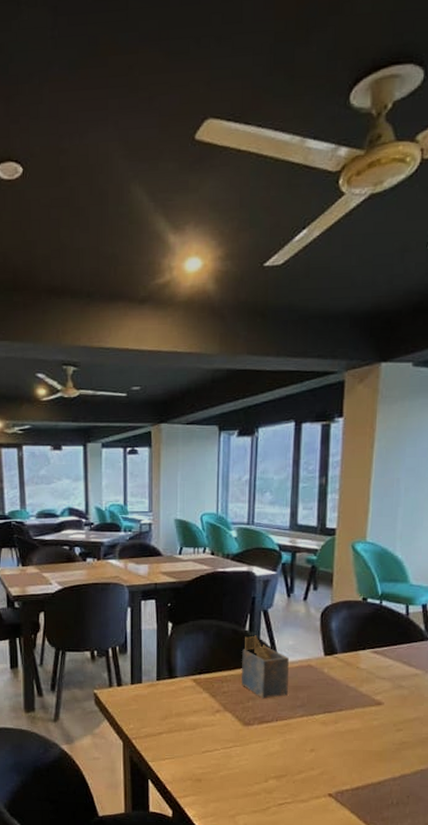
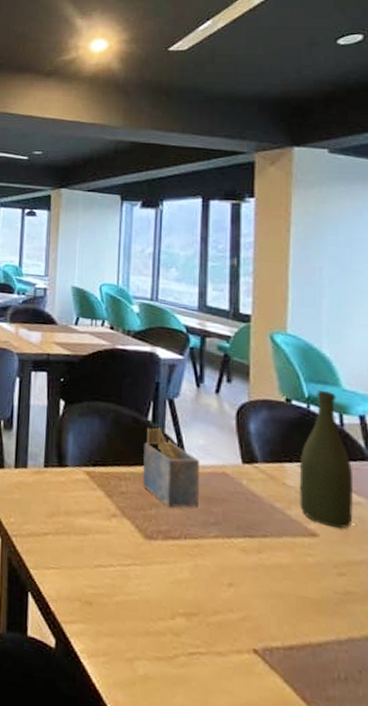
bottle: none [369,587,413,696] -> present [299,390,354,529]

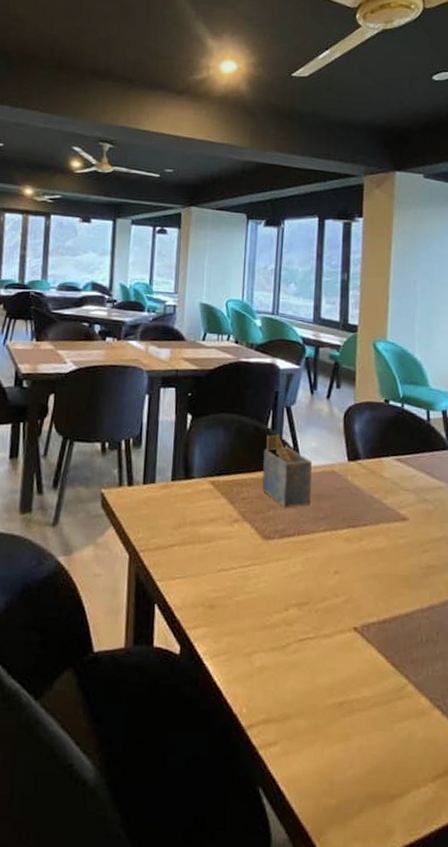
bottle: present [299,390,354,529] -> none [394,390,437,512]

